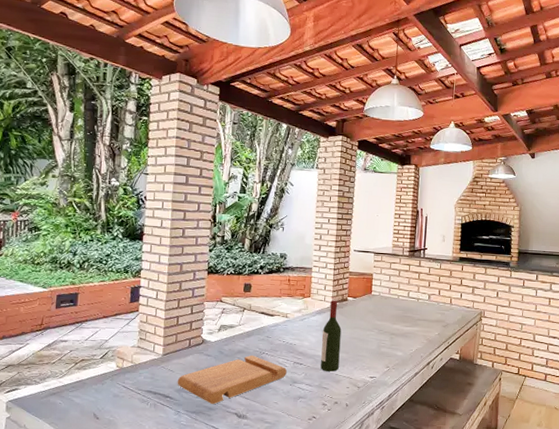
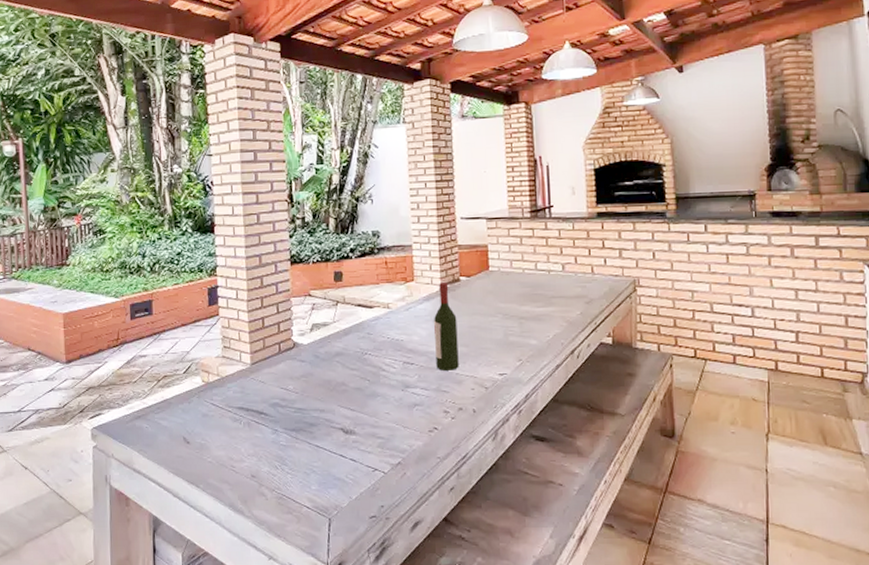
cutting board: present [177,355,287,405] -> none [270,356,396,420]

